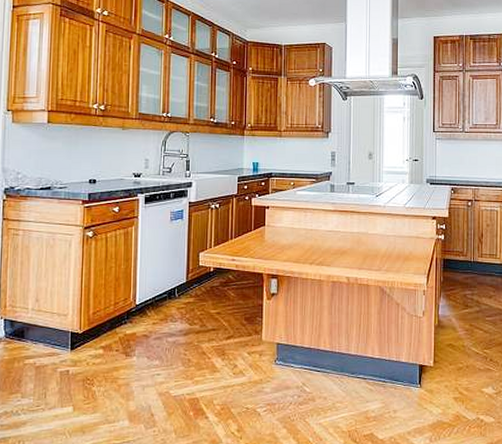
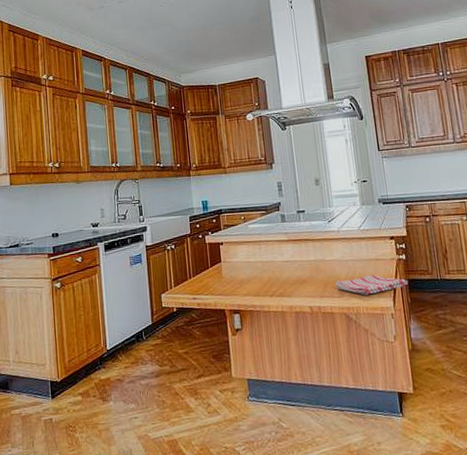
dish towel: none [375,252,444,271] -> present [335,275,409,295]

